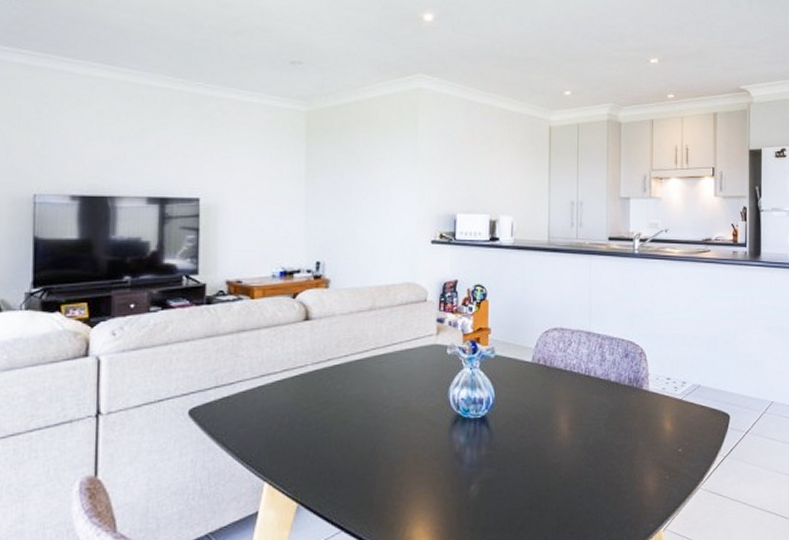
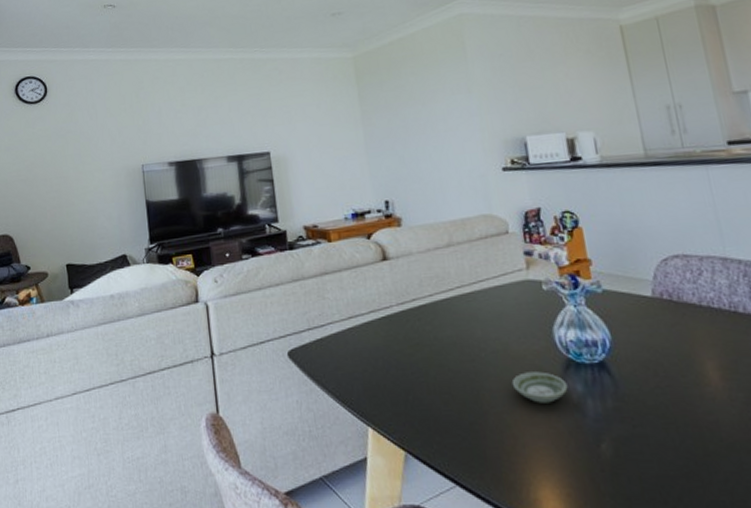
saucer: none [406,426,453,454] -> present [511,371,568,403]

